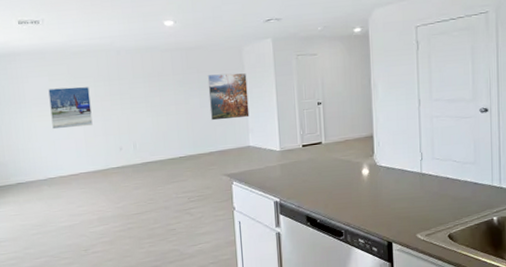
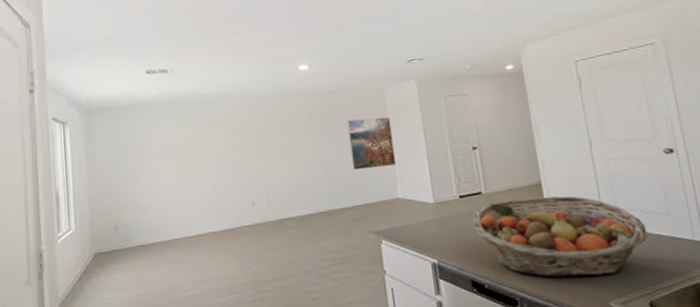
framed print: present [48,86,93,130] -> none [175,136,222,184]
fruit basket: none [311,147,456,214] -> present [472,196,648,277]

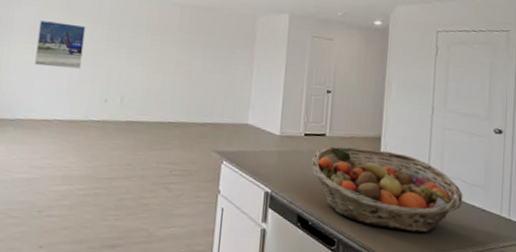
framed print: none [175,136,222,184] -> present [35,20,86,70]
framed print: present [347,117,396,171] -> none [210,39,257,93]

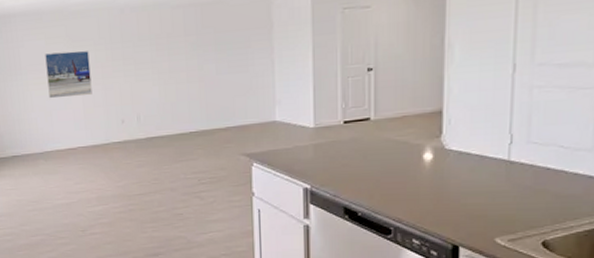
fruit basket: present [311,146,463,233] -> none [354,125,561,211]

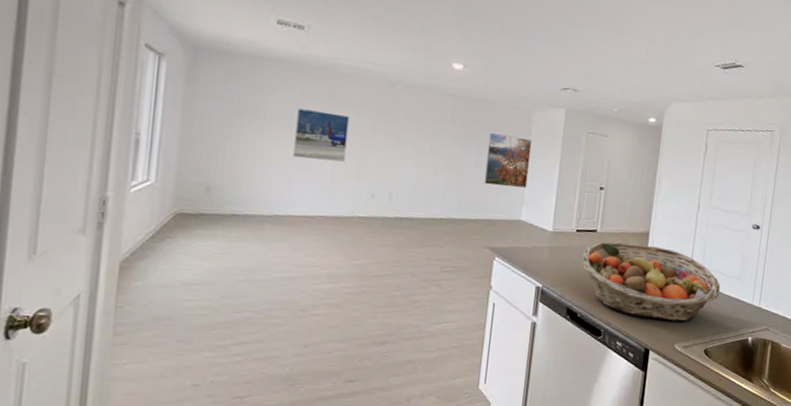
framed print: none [226,32,277,90] -> present [484,133,532,189]
fruit basket: none [354,125,561,211] -> present [581,241,721,322]

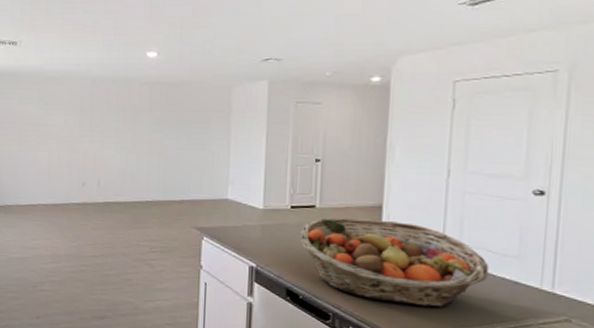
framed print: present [293,108,349,163] -> none [16,113,59,157]
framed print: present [484,133,532,189] -> none [186,115,234,167]

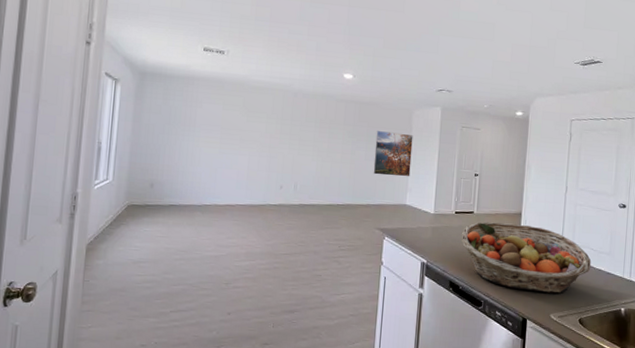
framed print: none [186,115,234,167] -> present [373,131,413,177]

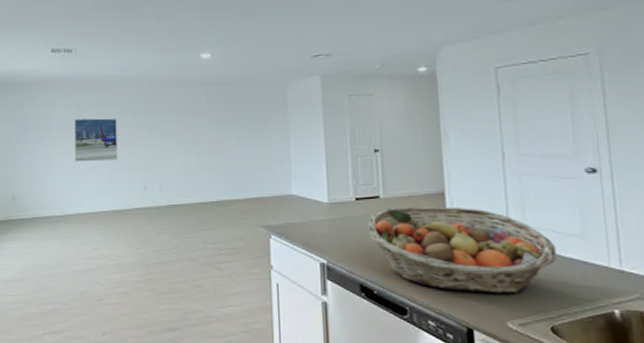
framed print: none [217,117,261,161] -> present [74,118,118,162]
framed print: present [373,131,413,177] -> none [245,111,293,163]

